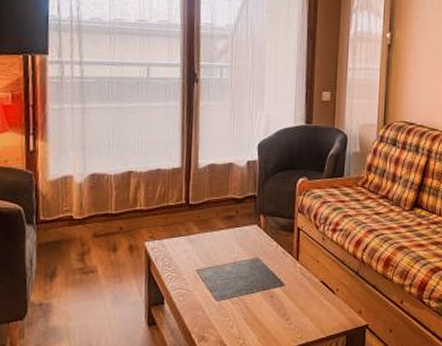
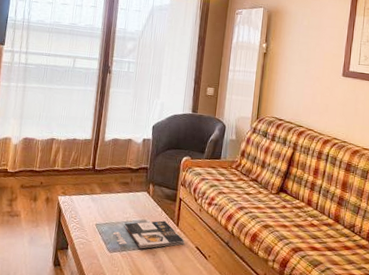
magazine: none [218,256,307,292] -> present [112,220,185,249]

